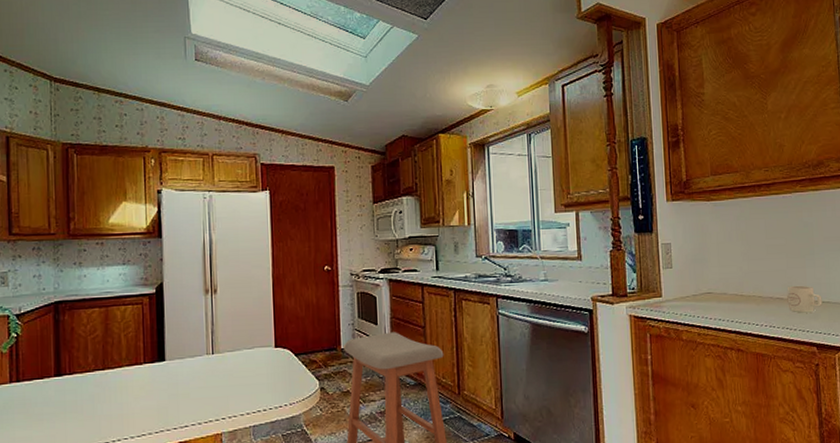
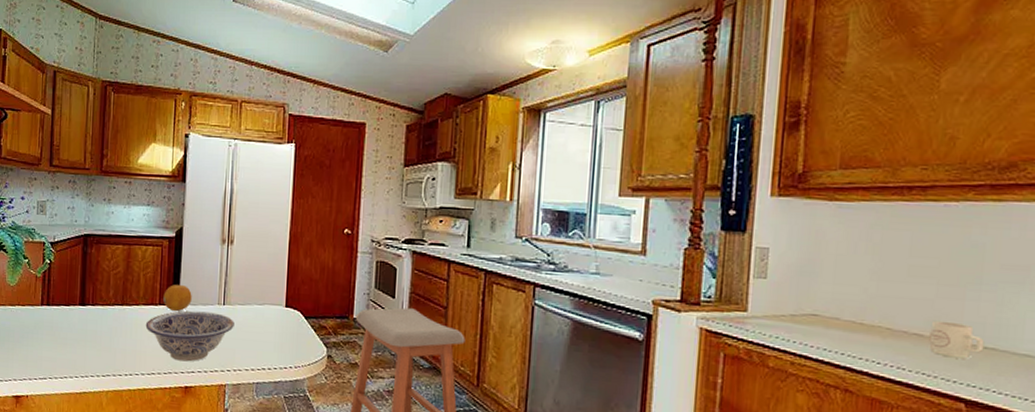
bowl: none [131,363,225,417] -> present [145,310,234,362]
fruit: none [148,340,179,367] -> present [163,284,192,311]

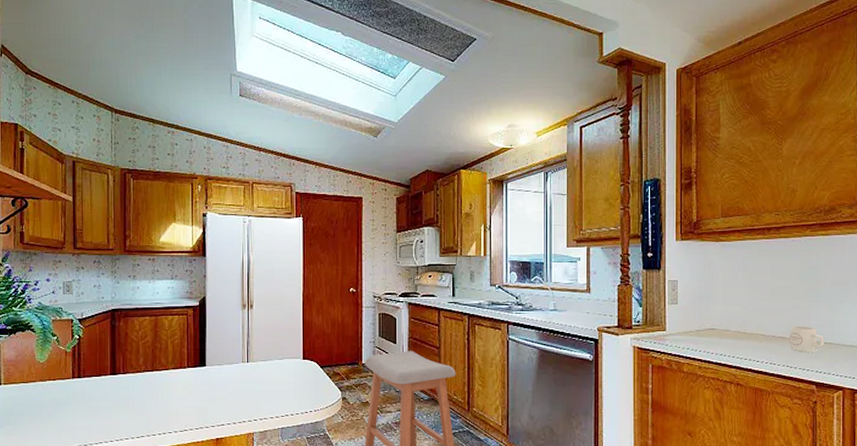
bowl: present [145,310,234,362] -> none [175,370,258,416]
fruit: present [163,284,192,311] -> none [191,348,218,371]

